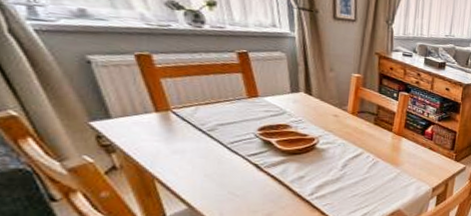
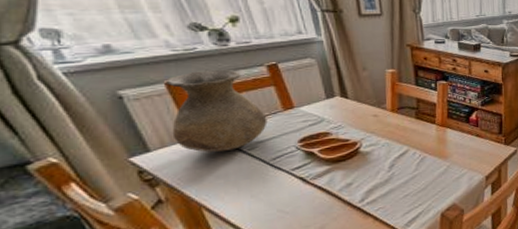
vase: none [135,47,231,129] -> present [164,69,268,152]

